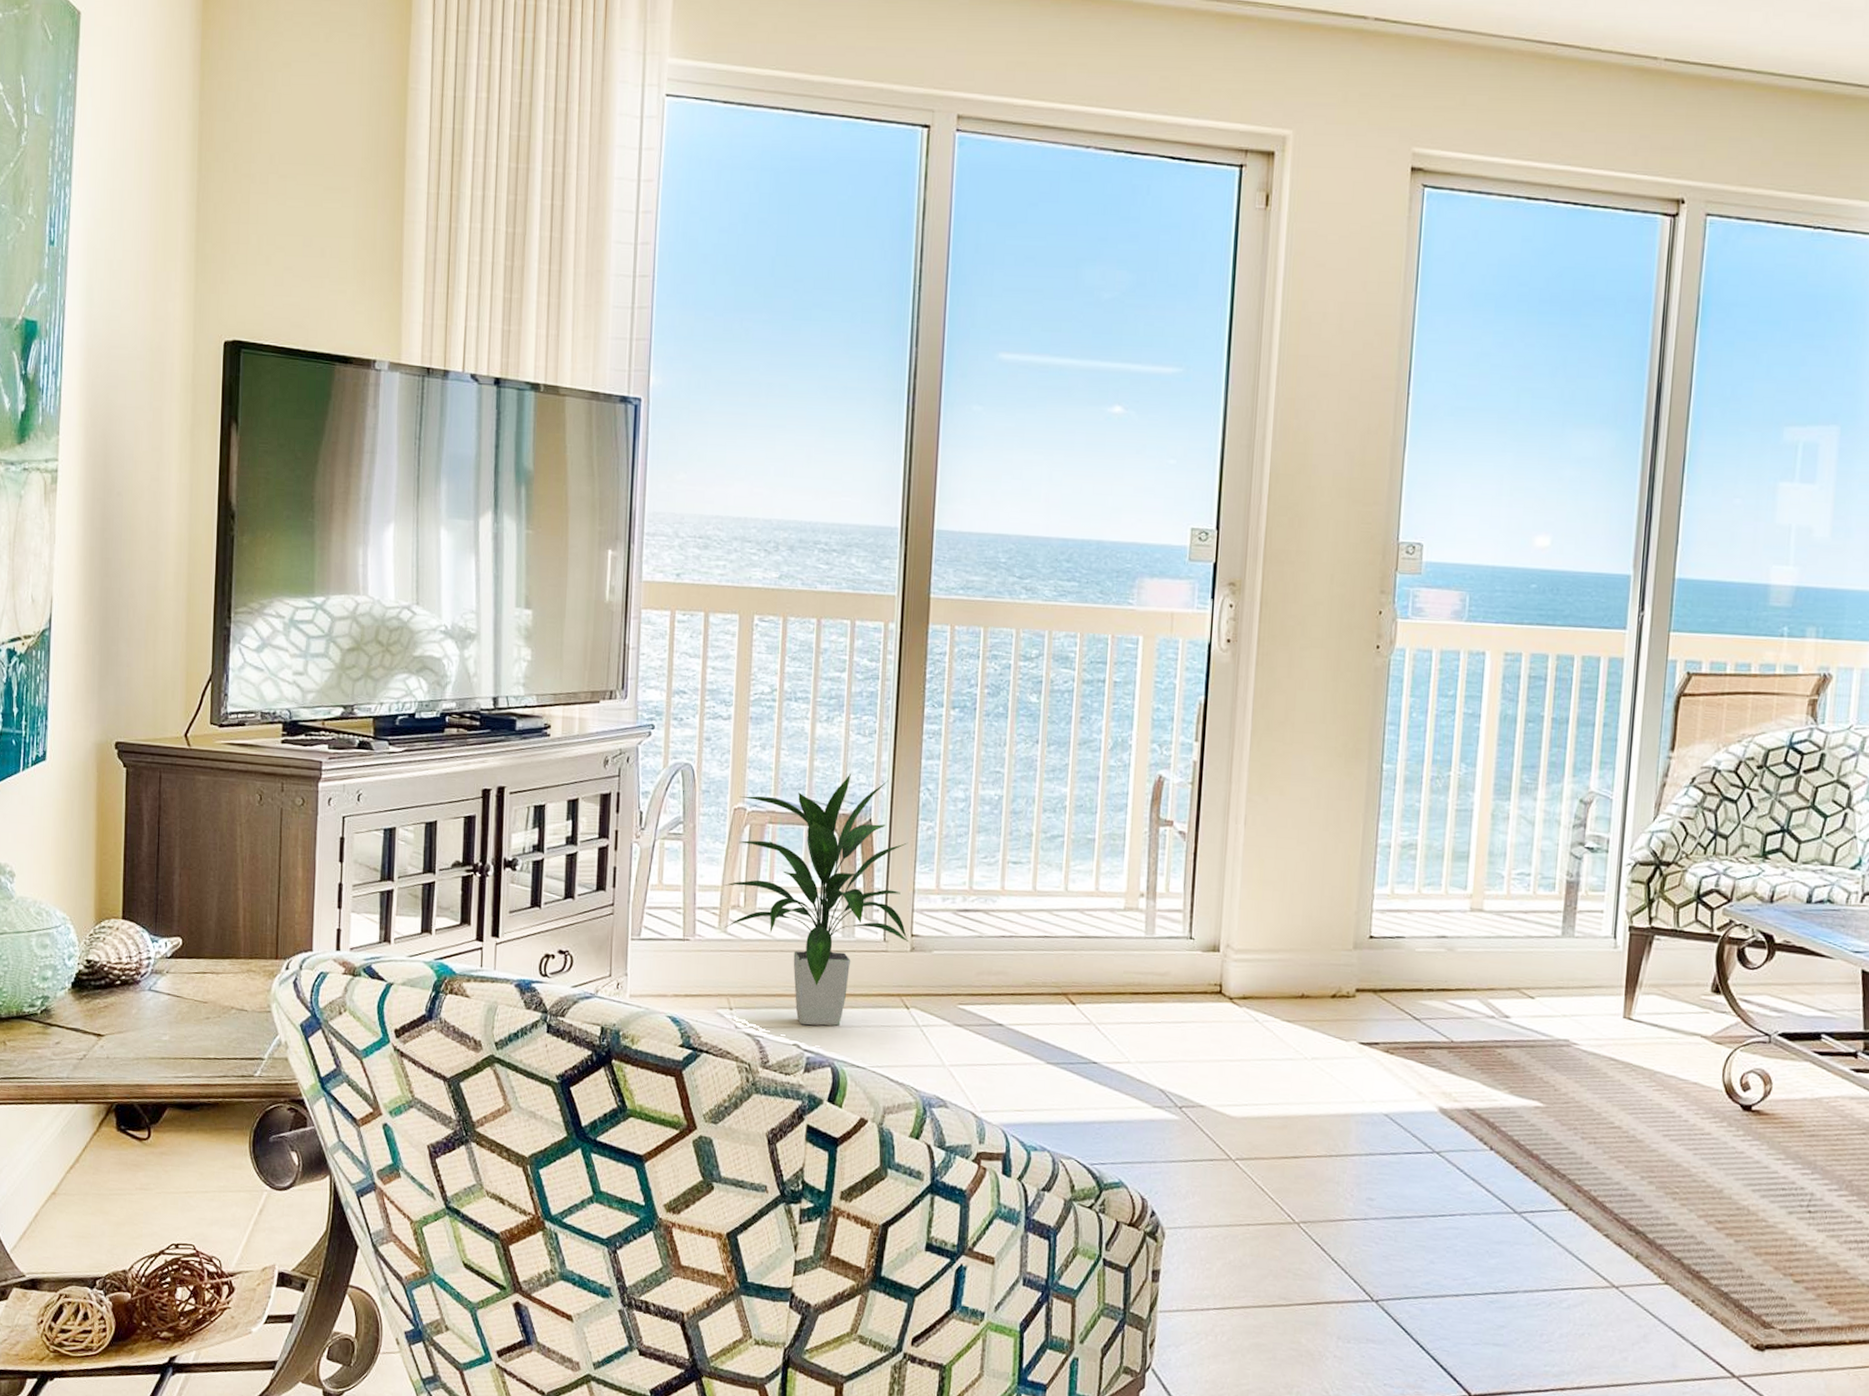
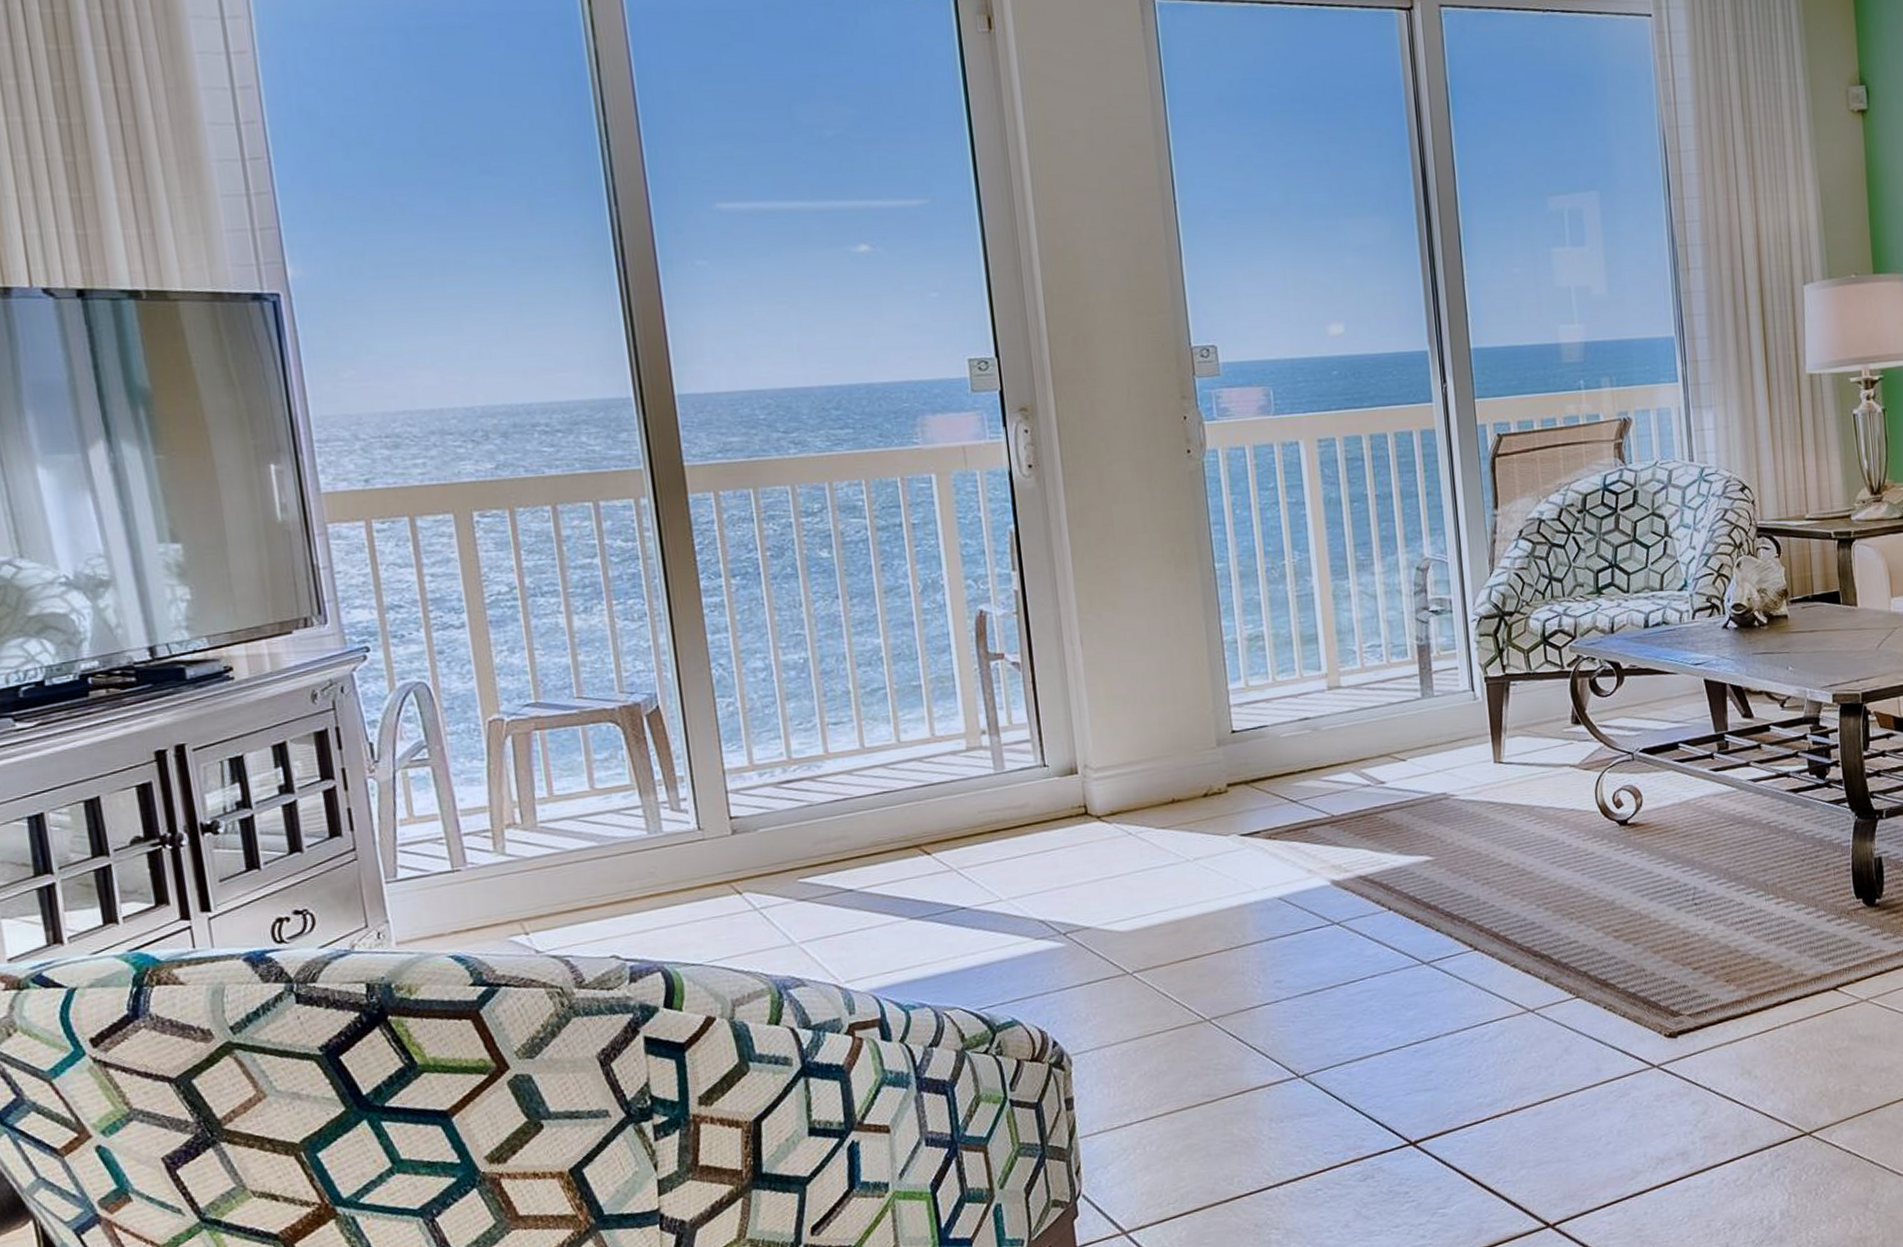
indoor plant: present [724,773,910,1026] -> none [491,662,730,934]

